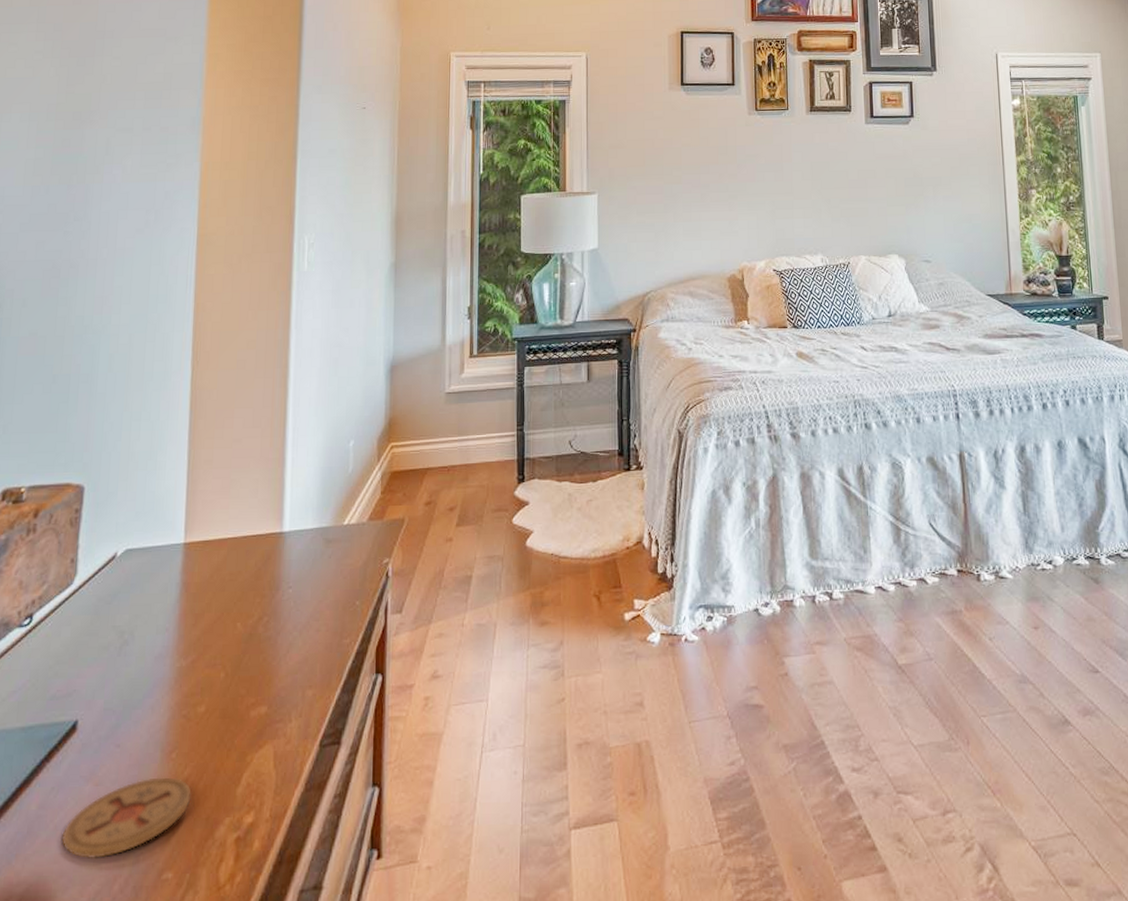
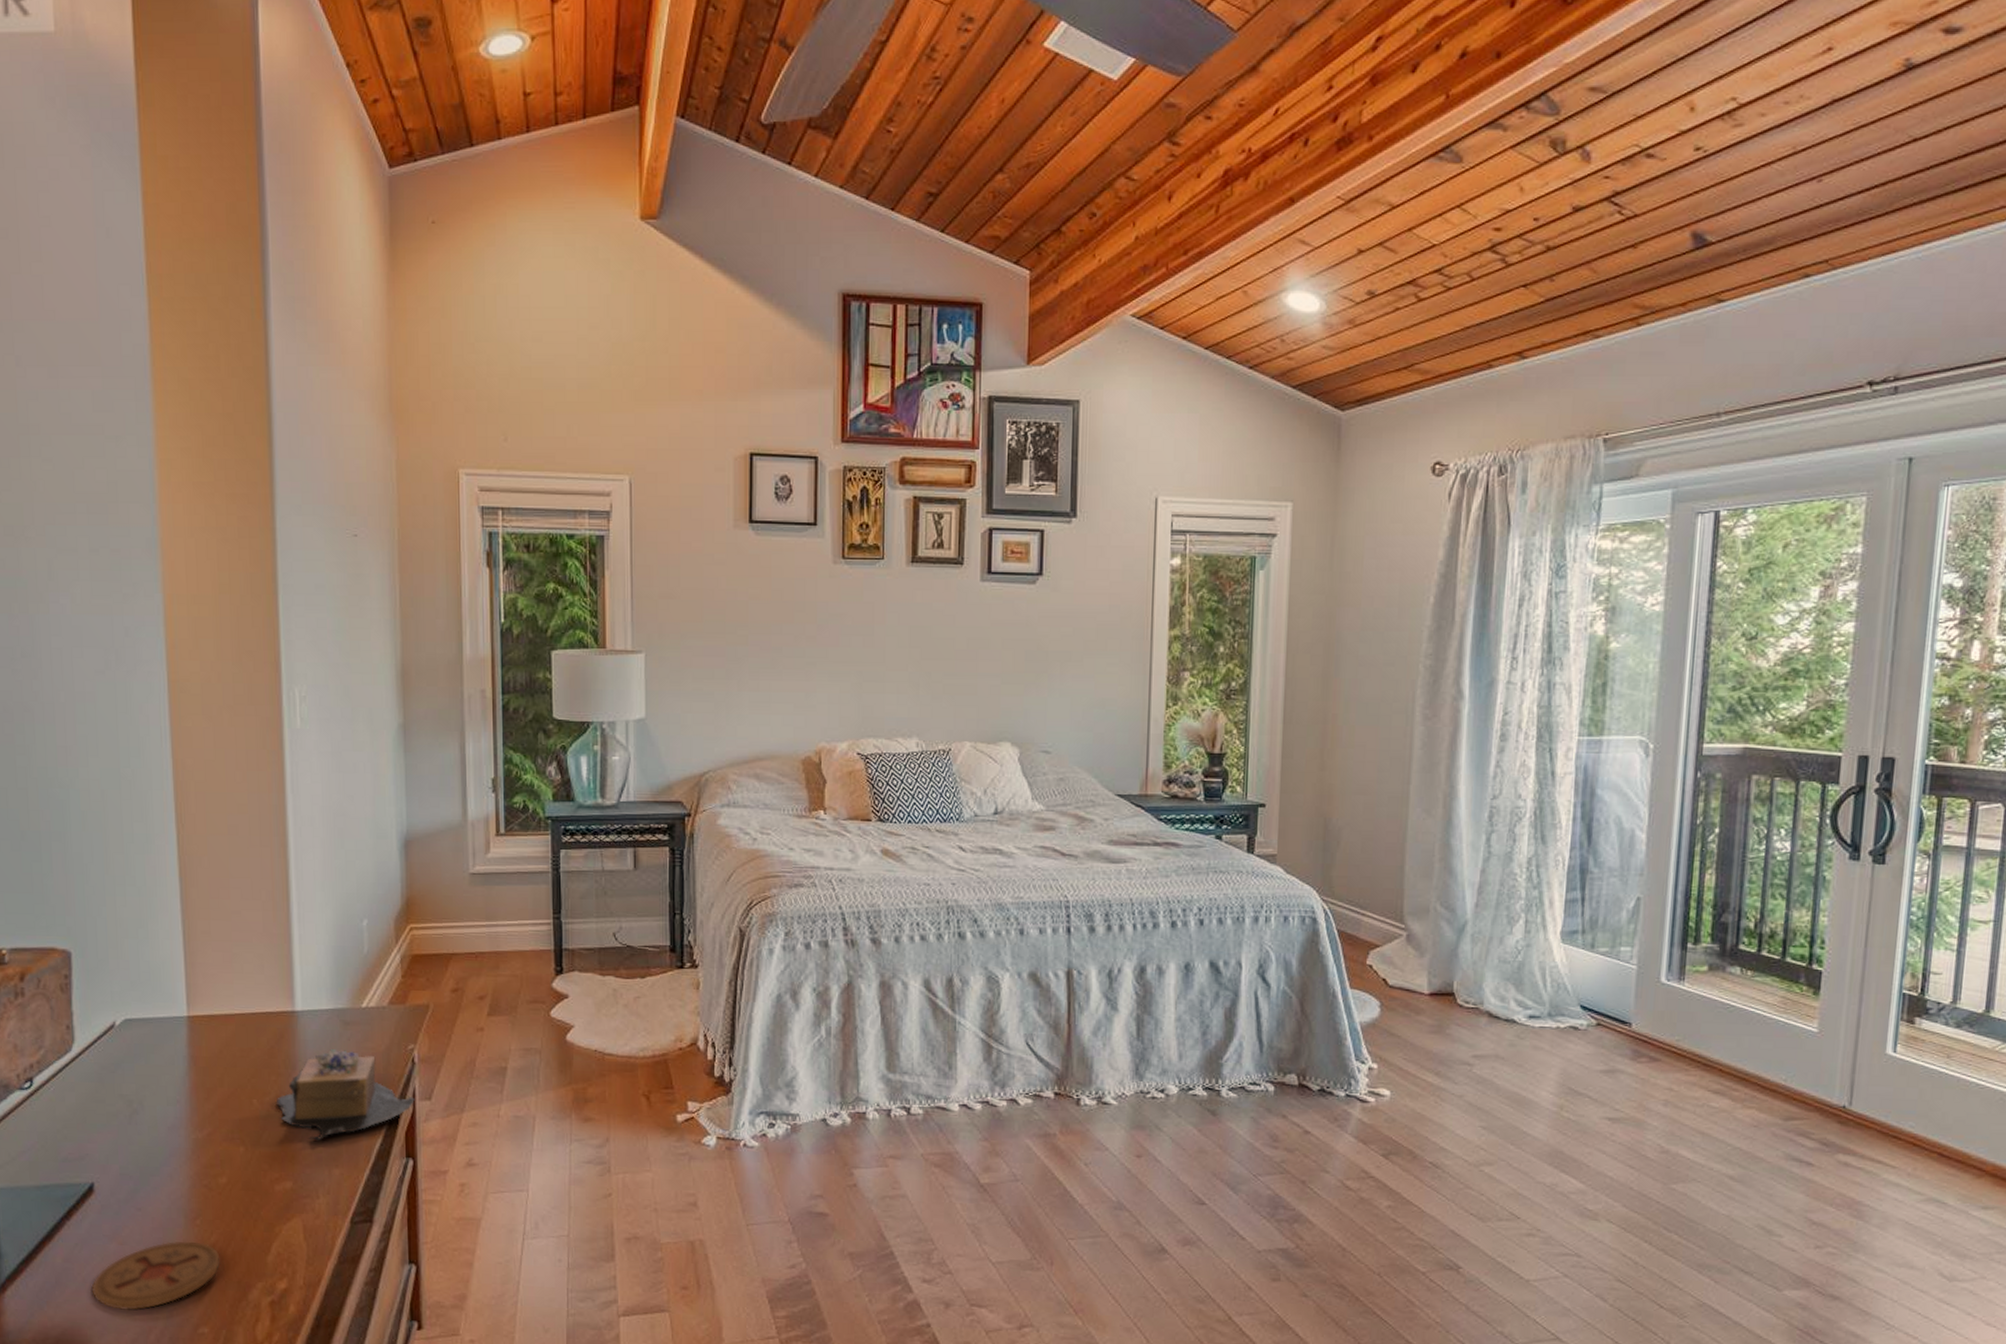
jewelry box: none [258,568,387,662] -> present [276,1049,415,1141]

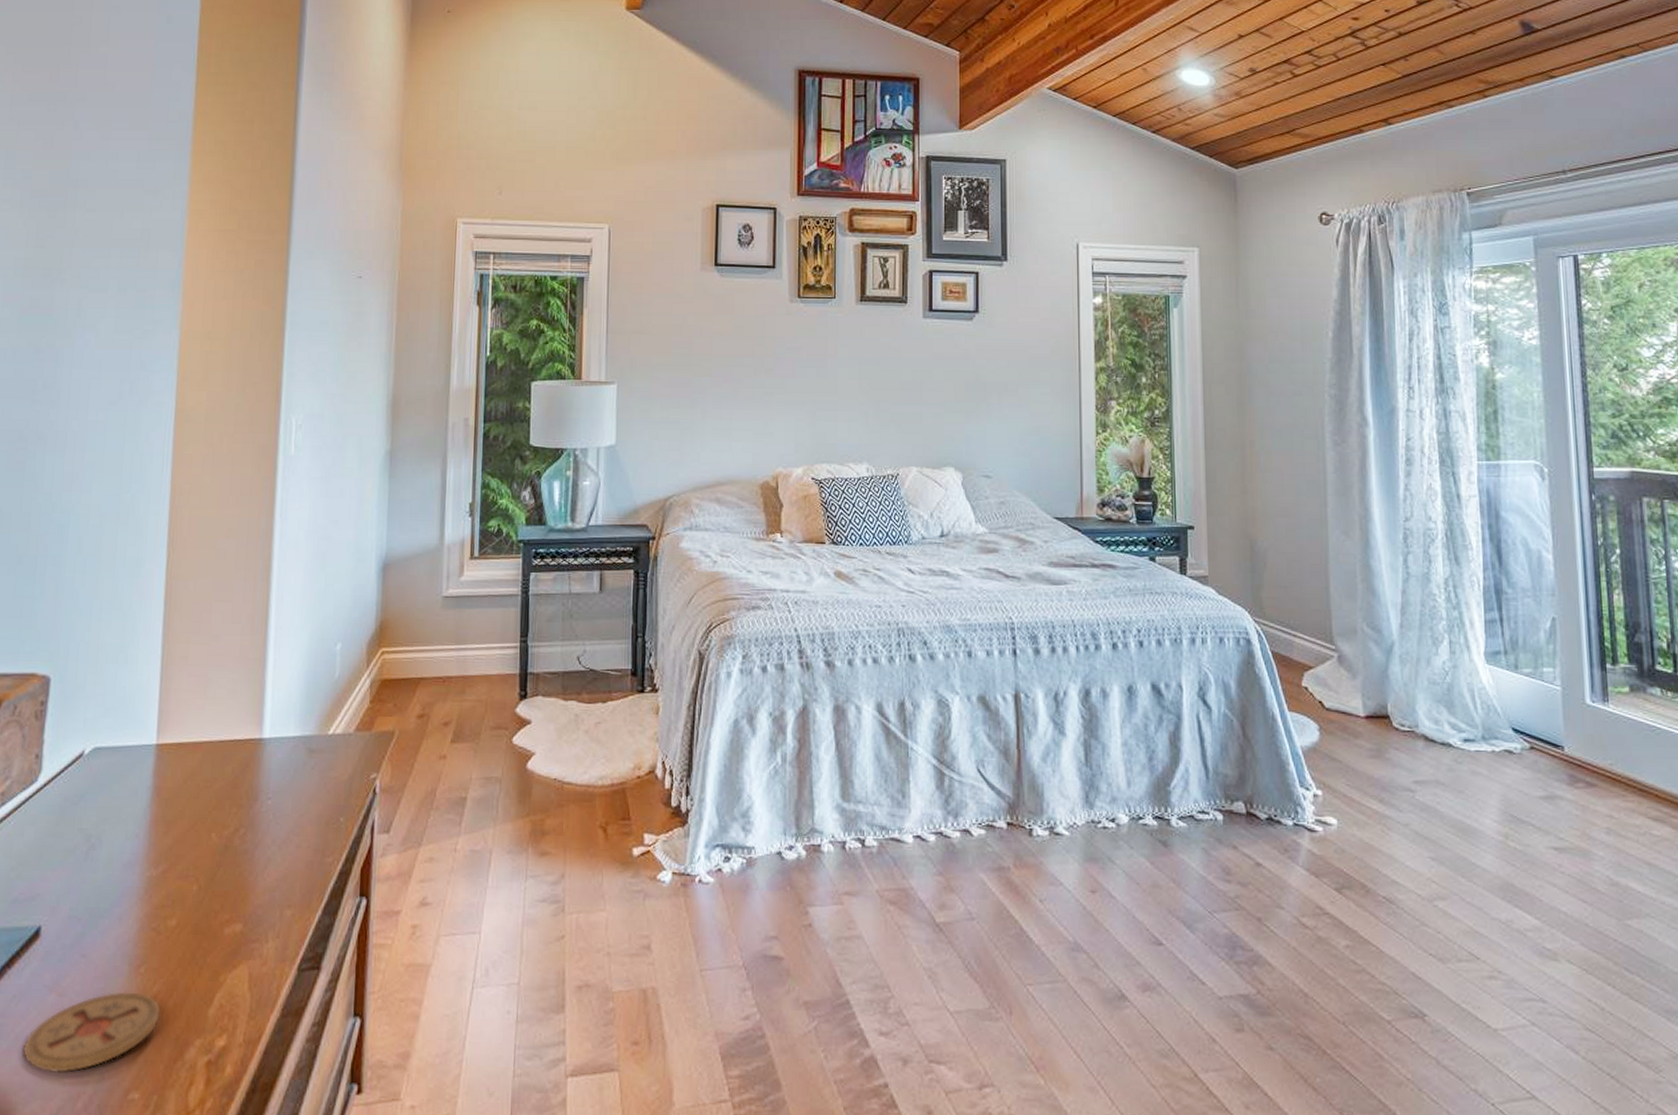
jewelry box: present [276,1049,415,1141] -> none [234,779,373,878]

